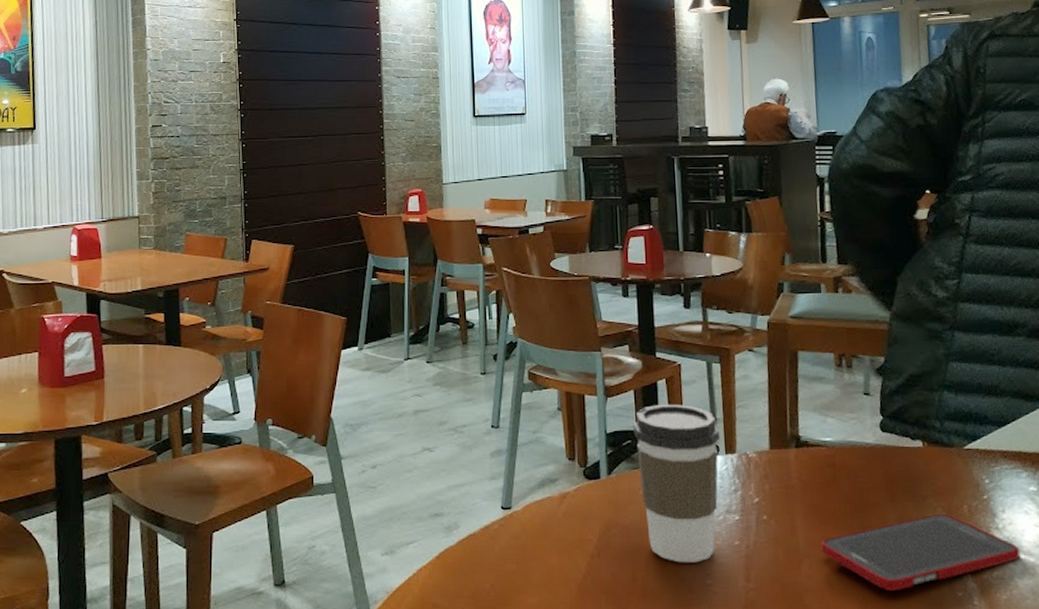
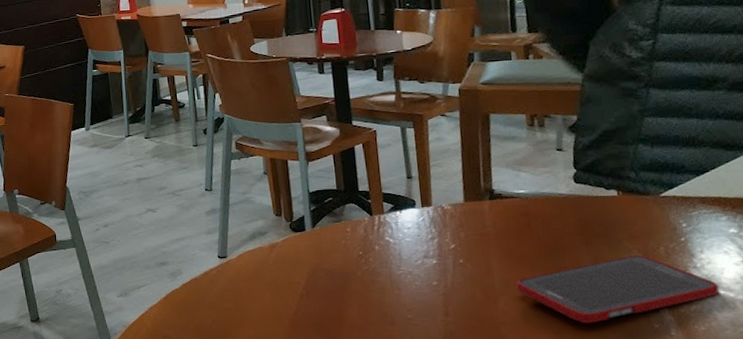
coffee cup: present [633,404,721,563] -> none [333,165,417,301]

